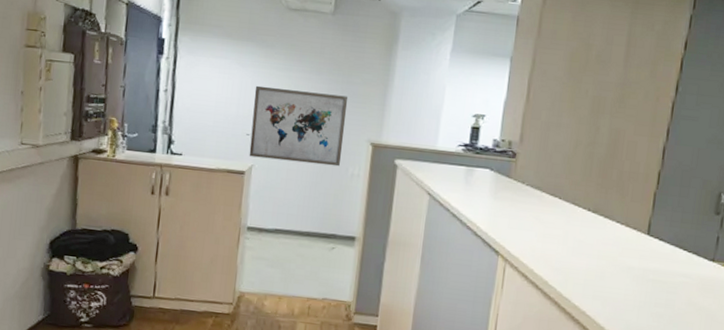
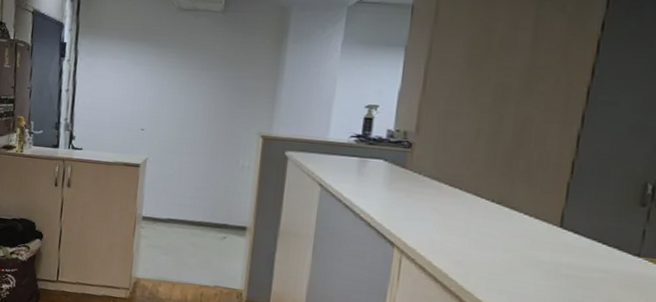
wall art: present [249,85,348,167] -> none [143,83,239,159]

